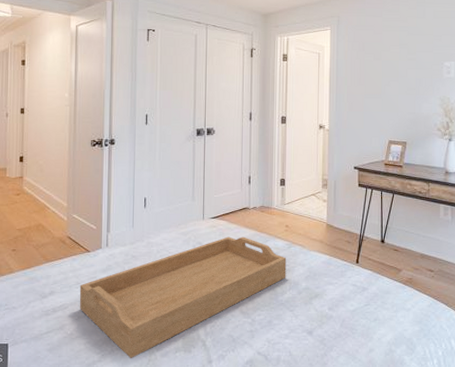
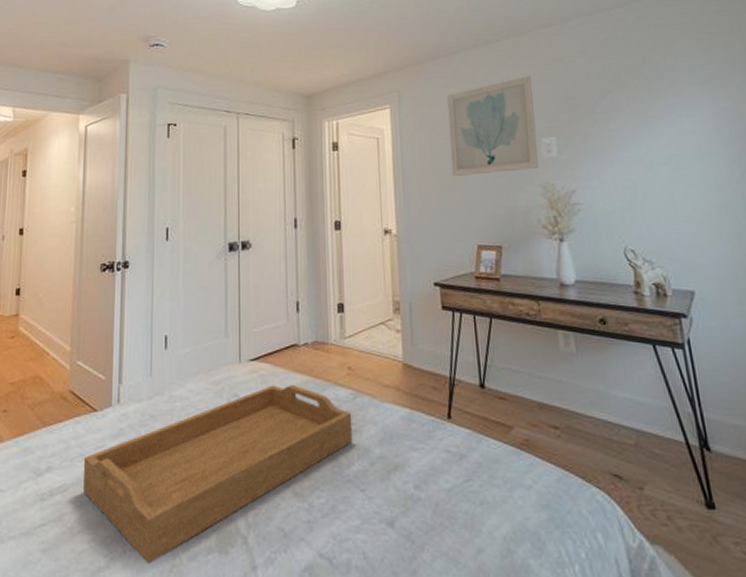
wall art: none [374,11,442,88] -> present [447,75,539,177]

